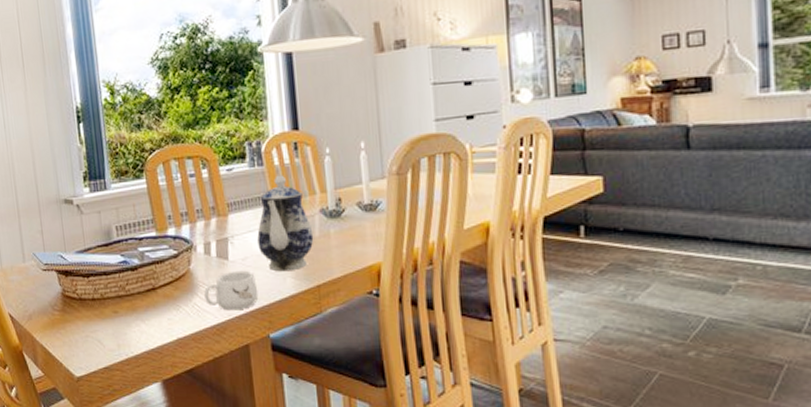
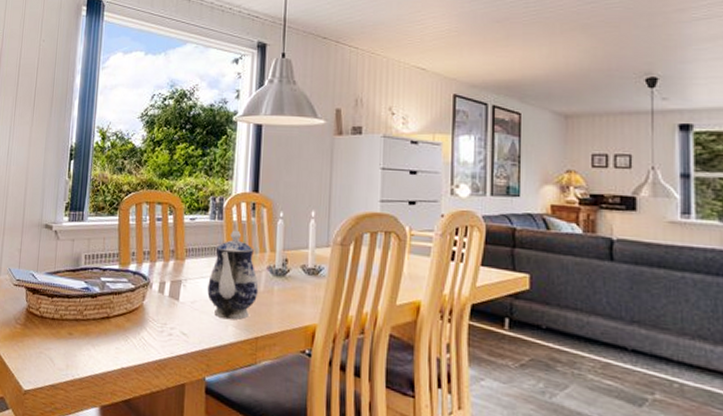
mug: present [204,270,259,311] -> none [152,311,201,349]

